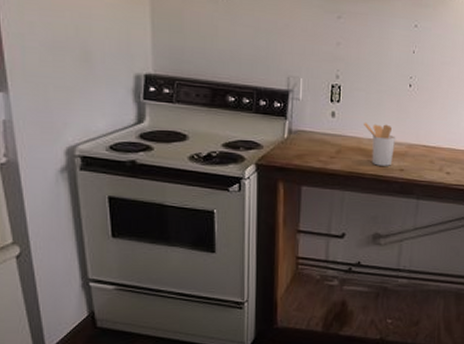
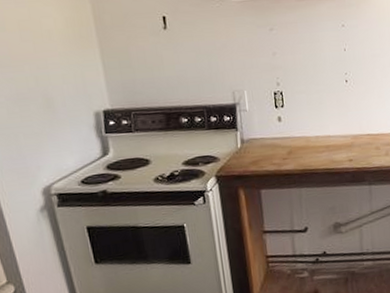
utensil holder: present [364,122,396,166] -> none [309,120,341,160]

